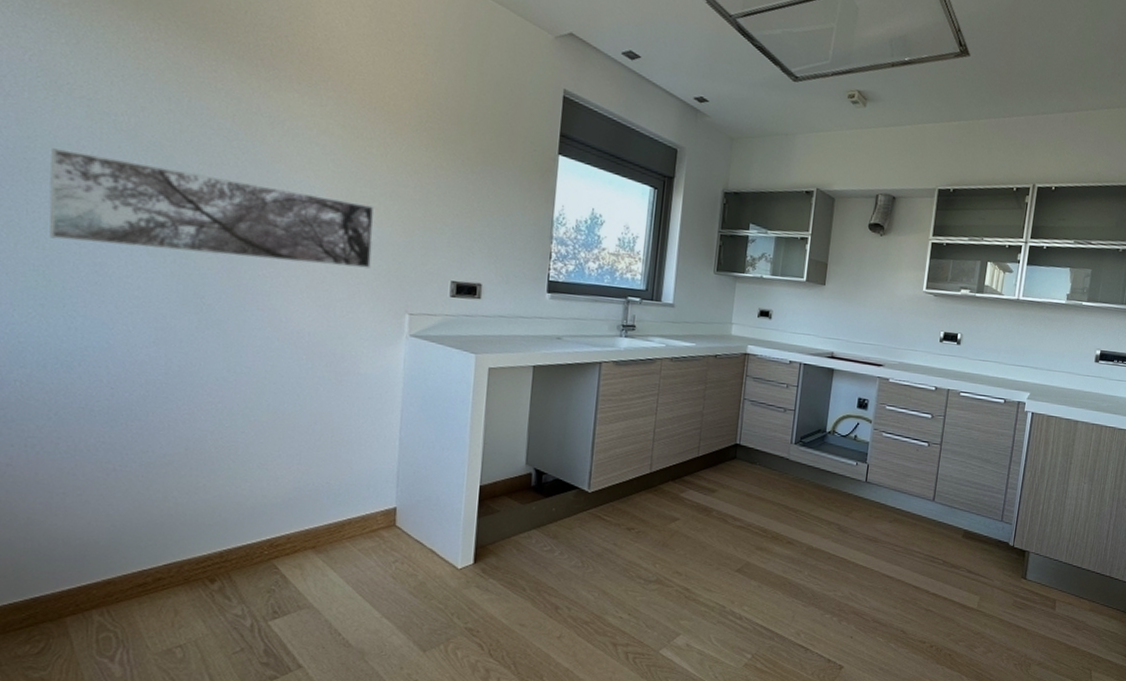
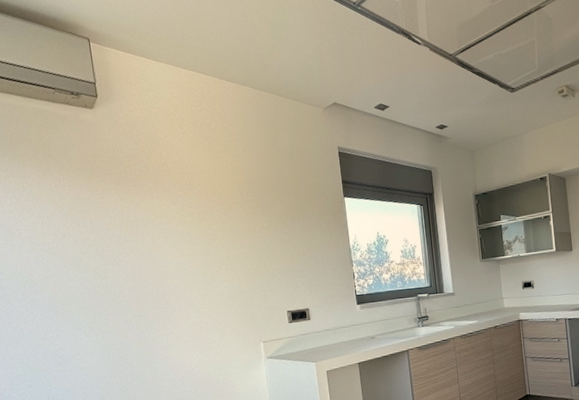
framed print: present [49,148,375,268] -> none [16,268,230,339]

